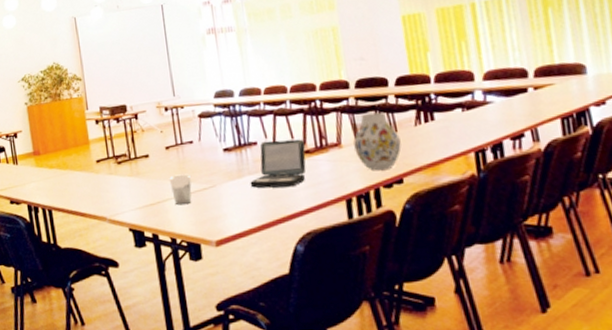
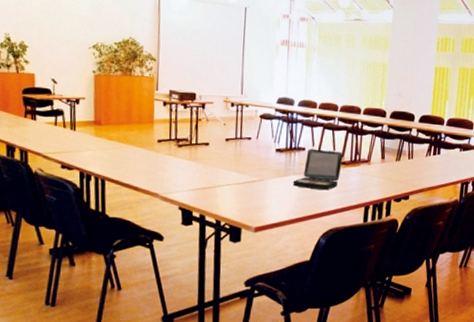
drinking glass: present [169,174,192,206] -> none [223,165,243,193]
vase: present [353,112,402,171] -> none [379,140,414,188]

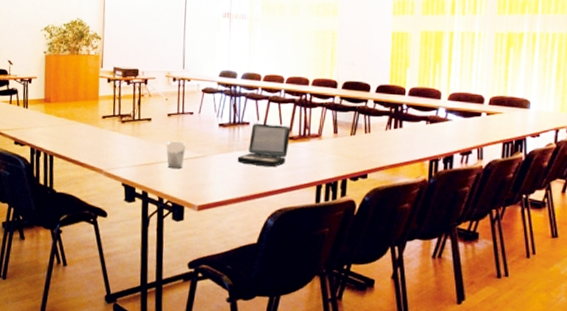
drinking glass: none [223,165,243,193] -> present [166,141,186,169]

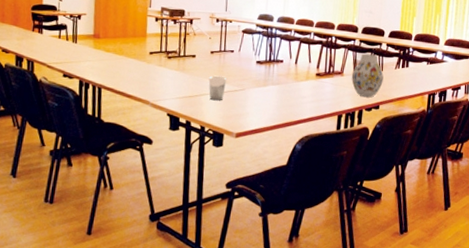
laptop: present [237,123,291,168] -> none [271,61,319,100]
vase: none [332,112,371,165] -> present [352,53,384,98]

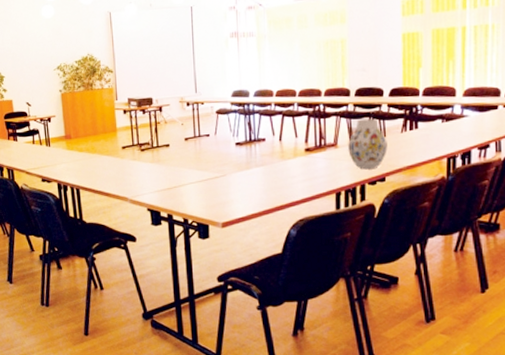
drinking glass: present [208,75,226,101] -> none [186,163,205,191]

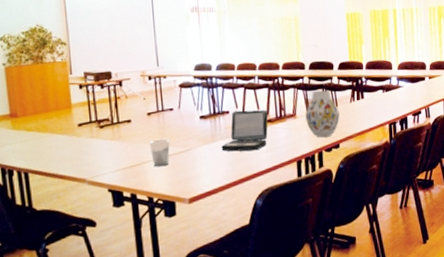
drinking glass: none [186,163,205,191] -> present [149,138,170,167]
laptop: none [256,138,307,180] -> present [221,110,269,152]

